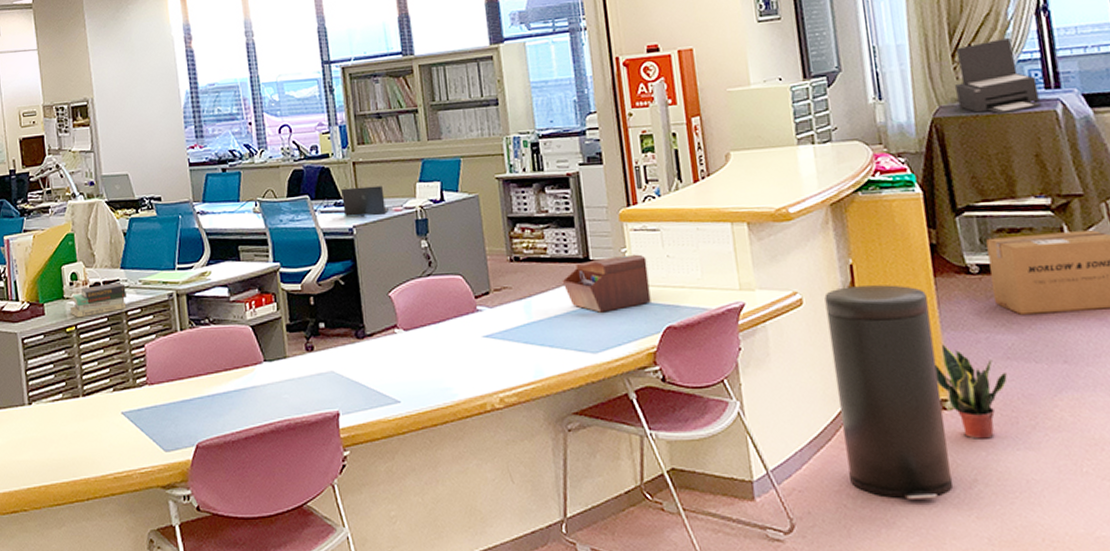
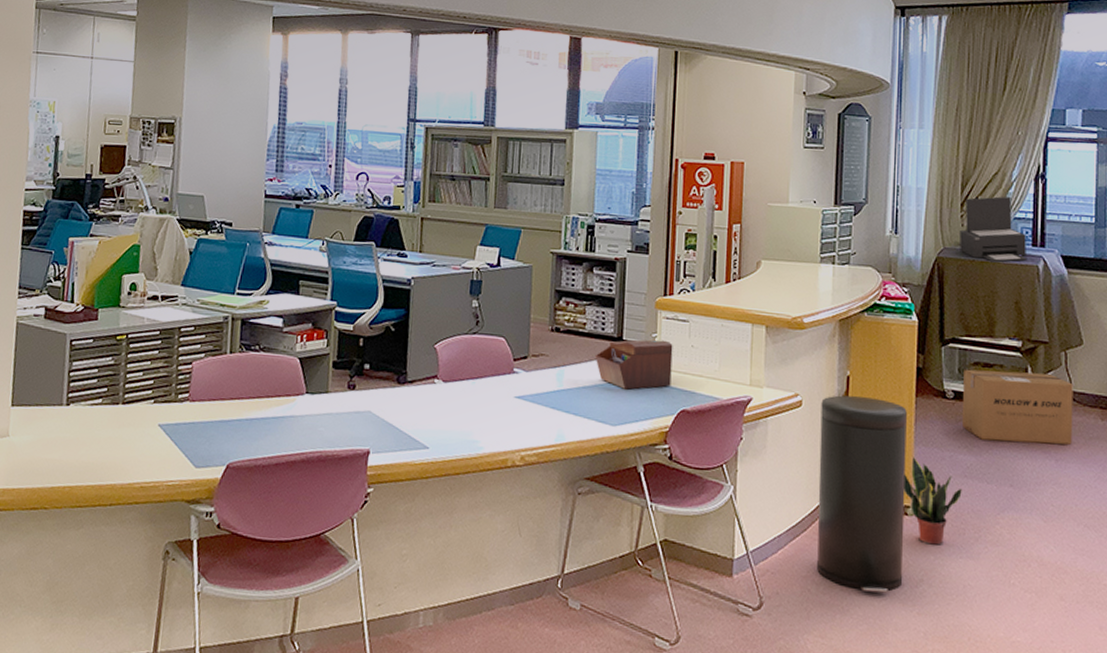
books: present [69,282,127,318] -> none [123,298,184,328]
laptop: present [340,185,388,217] -> none [405,240,447,271]

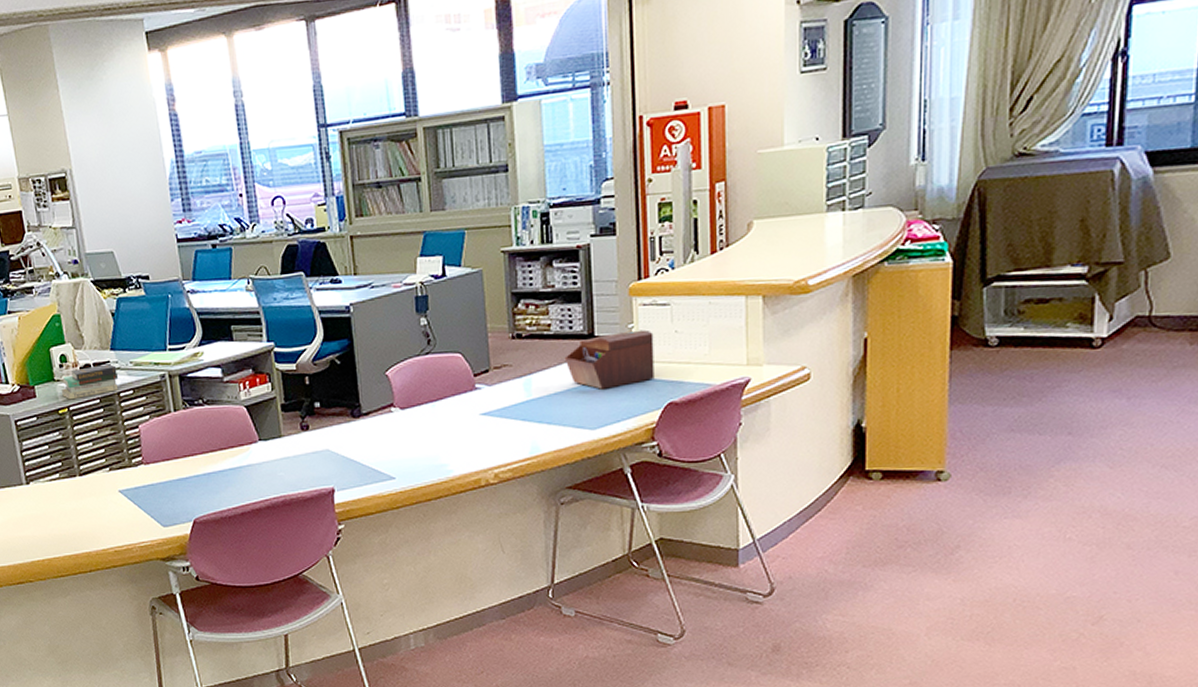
books: none [123,298,184,328] -> present [60,364,119,400]
pedal bin: present [816,395,907,593] -> none [833,358,939,565]
potted plant: present [904,457,962,545] -> none [936,417,1008,509]
printer: present [960,196,1028,263] -> none [1007,87,1099,176]
box: present [963,369,1073,446] -> none [1009,299,1155,387]

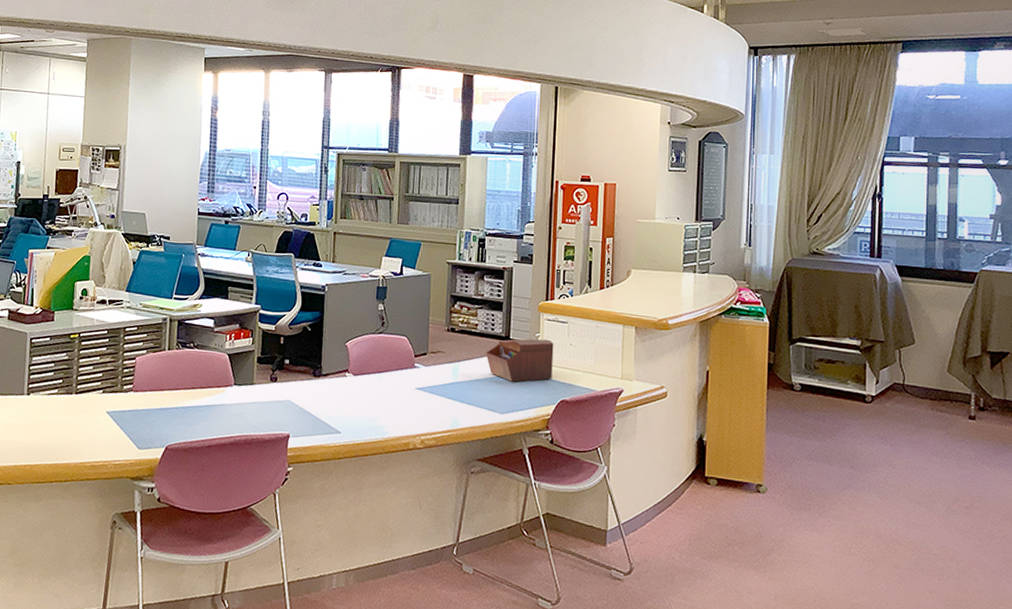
books: present [60,364,119,400] -> none [76,302,128,328]

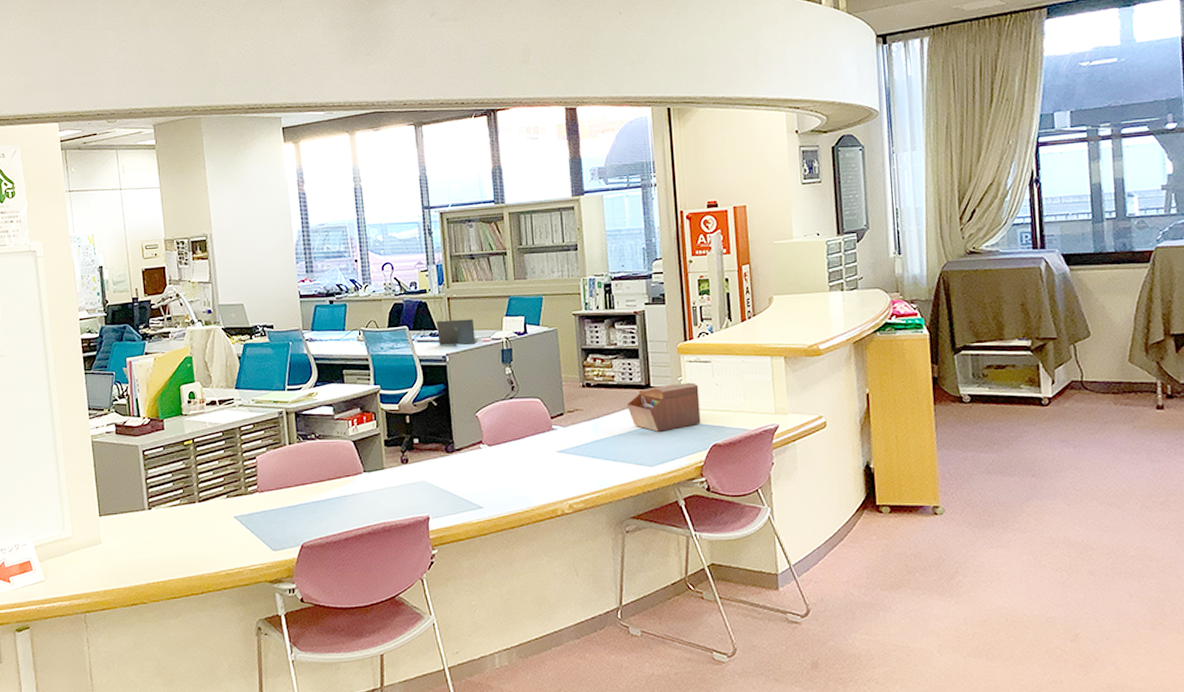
laptop: none [320,252,357,278] -> present [436,319,478,346]

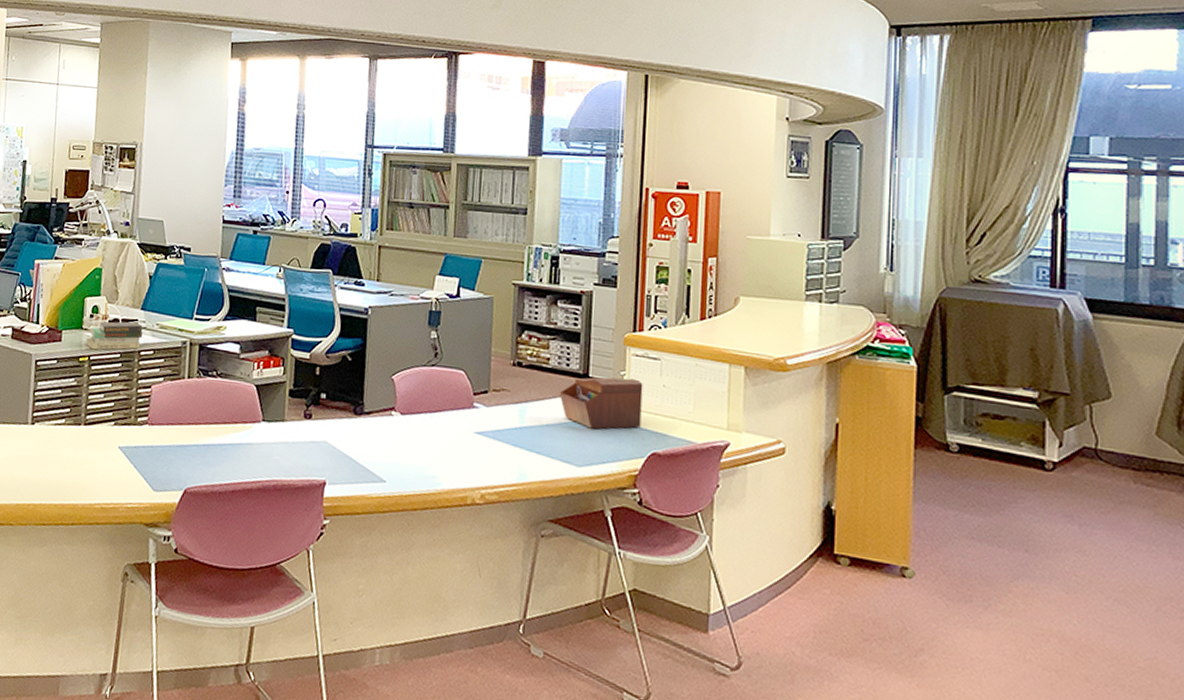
books: none [187,401,241,433] -> present [86,321,143,350]
laptop: present [436,319,478,346] -> none [362,268,405,300]

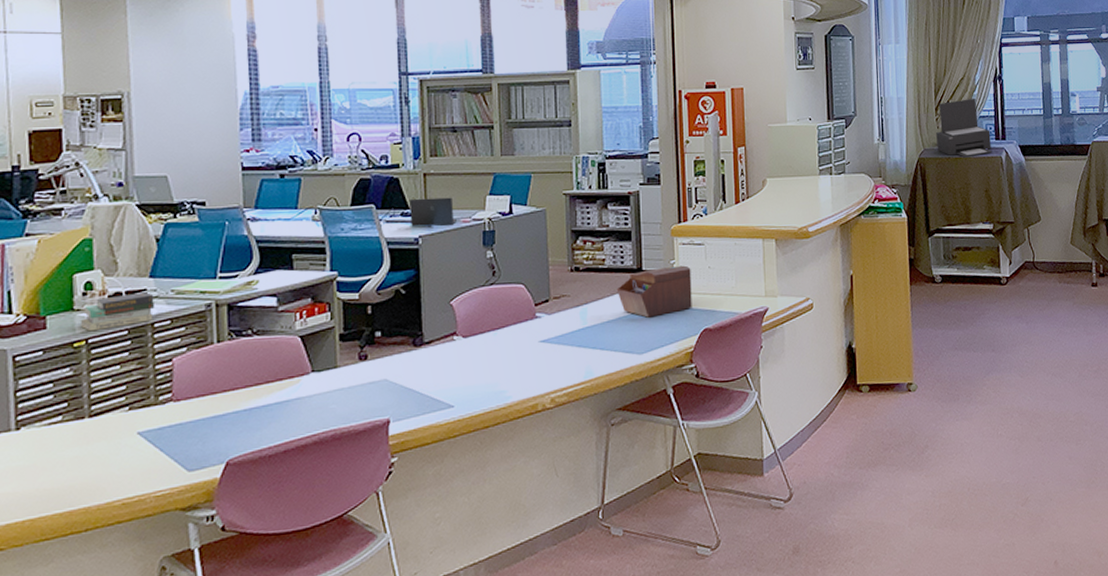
laptop: none [362,268,405,300] -> present [408,197,456,227]
printer: none [965,232,1045,305] -> present [936,98,993,158]

